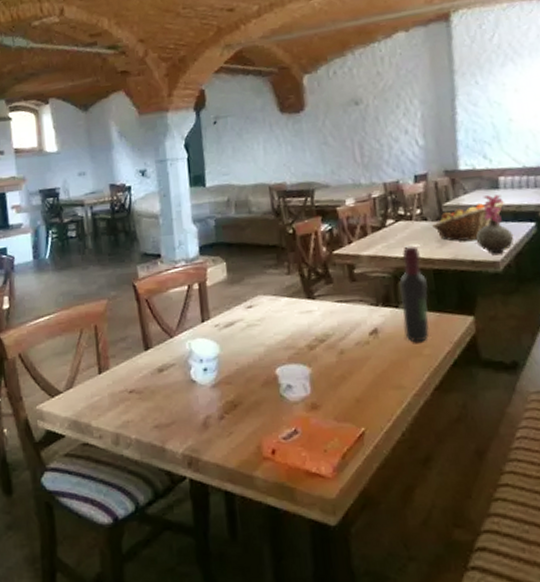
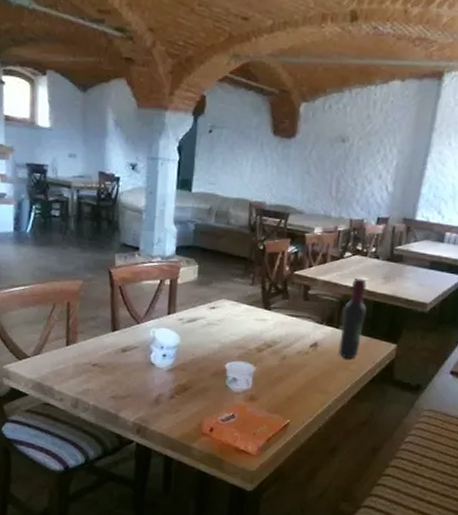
fruit basket: present [432,201,506,242] -> none [382,252,445,282]
vase: present [476,194,514,254] -> none [415,246,445,297]

